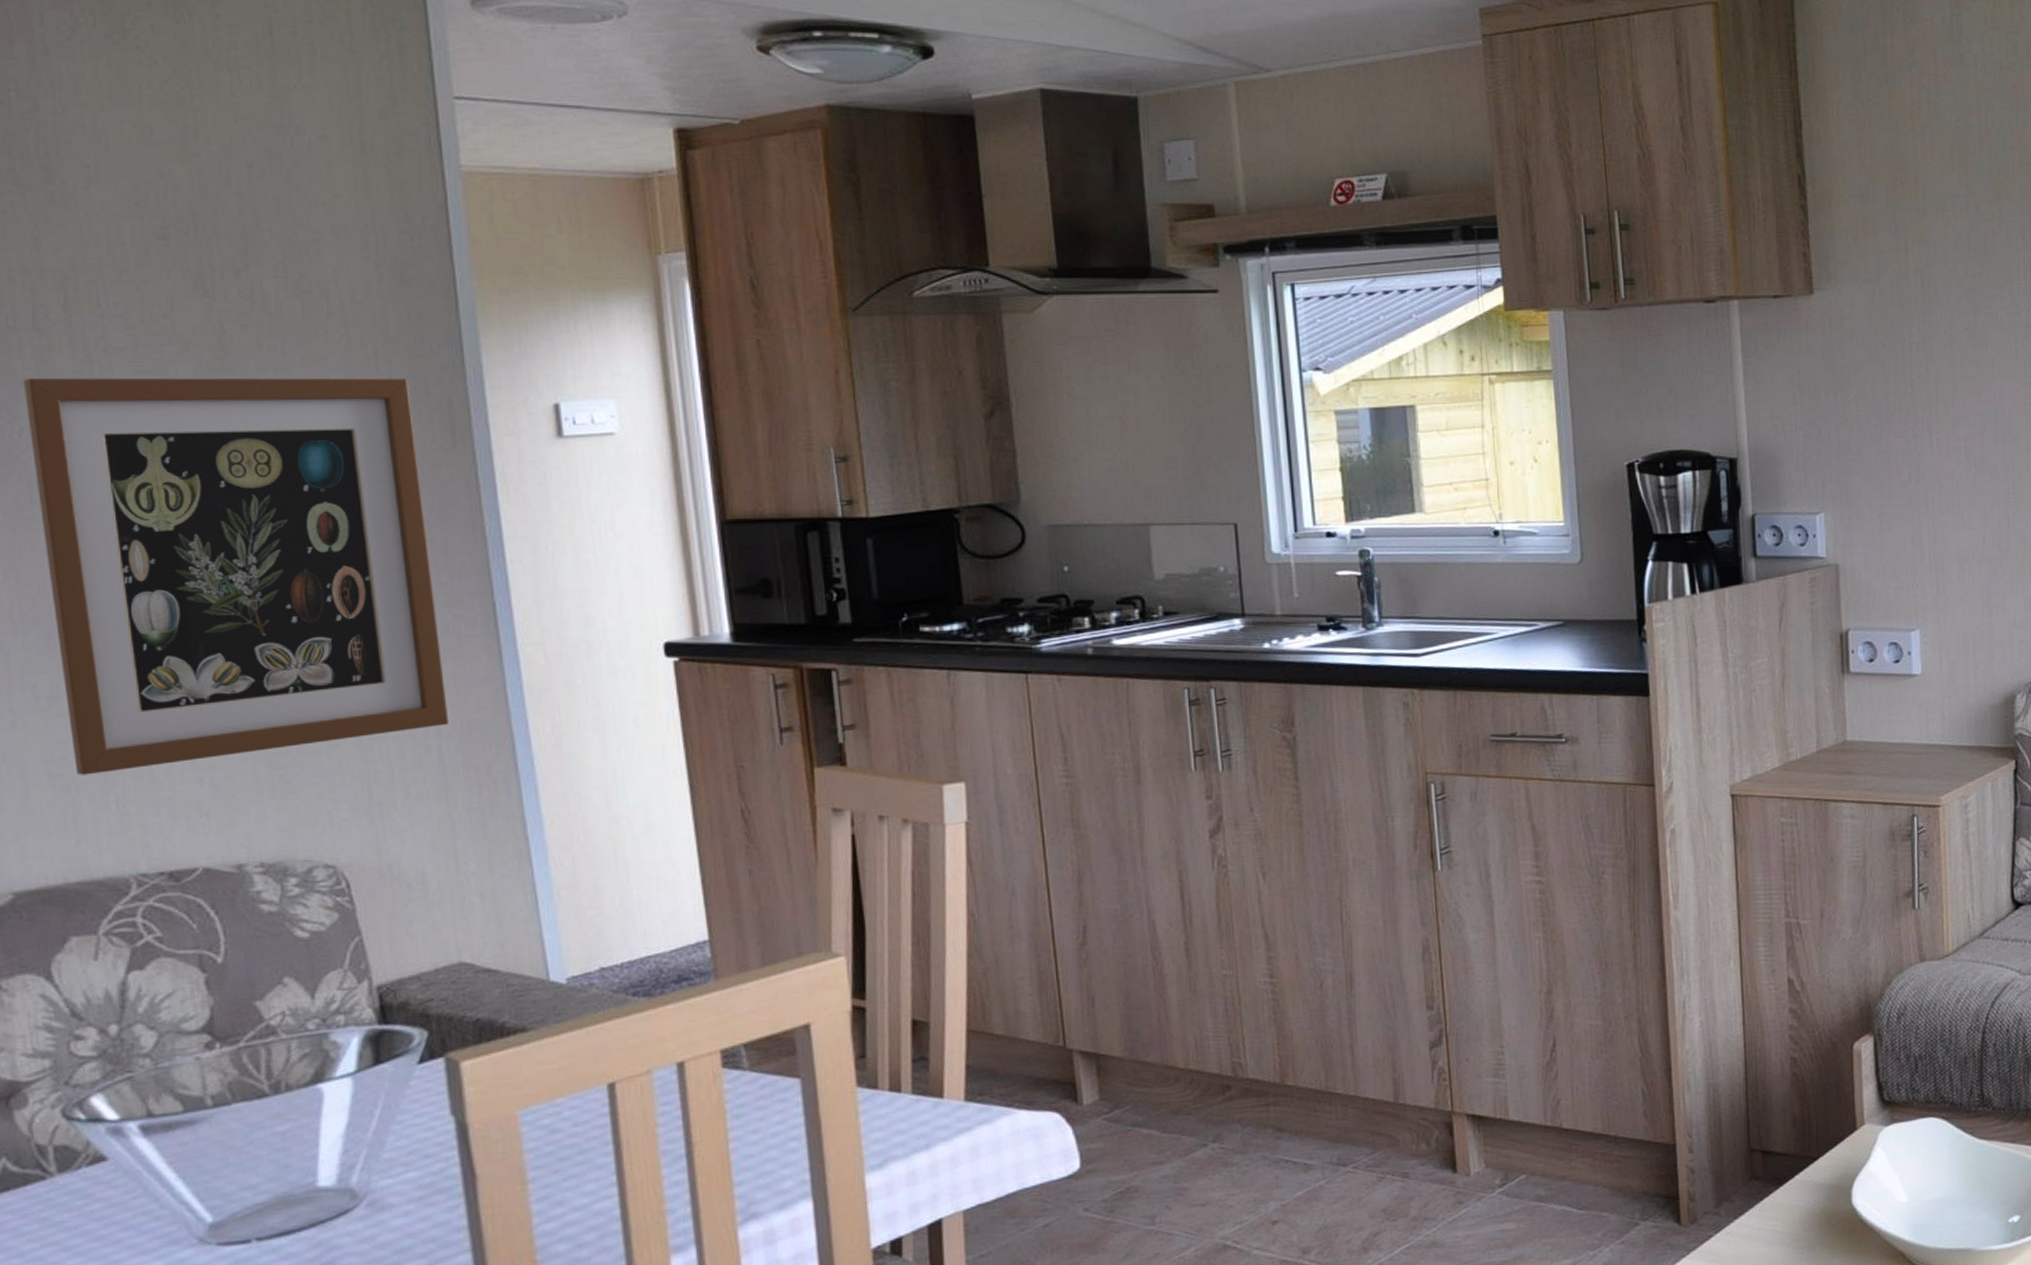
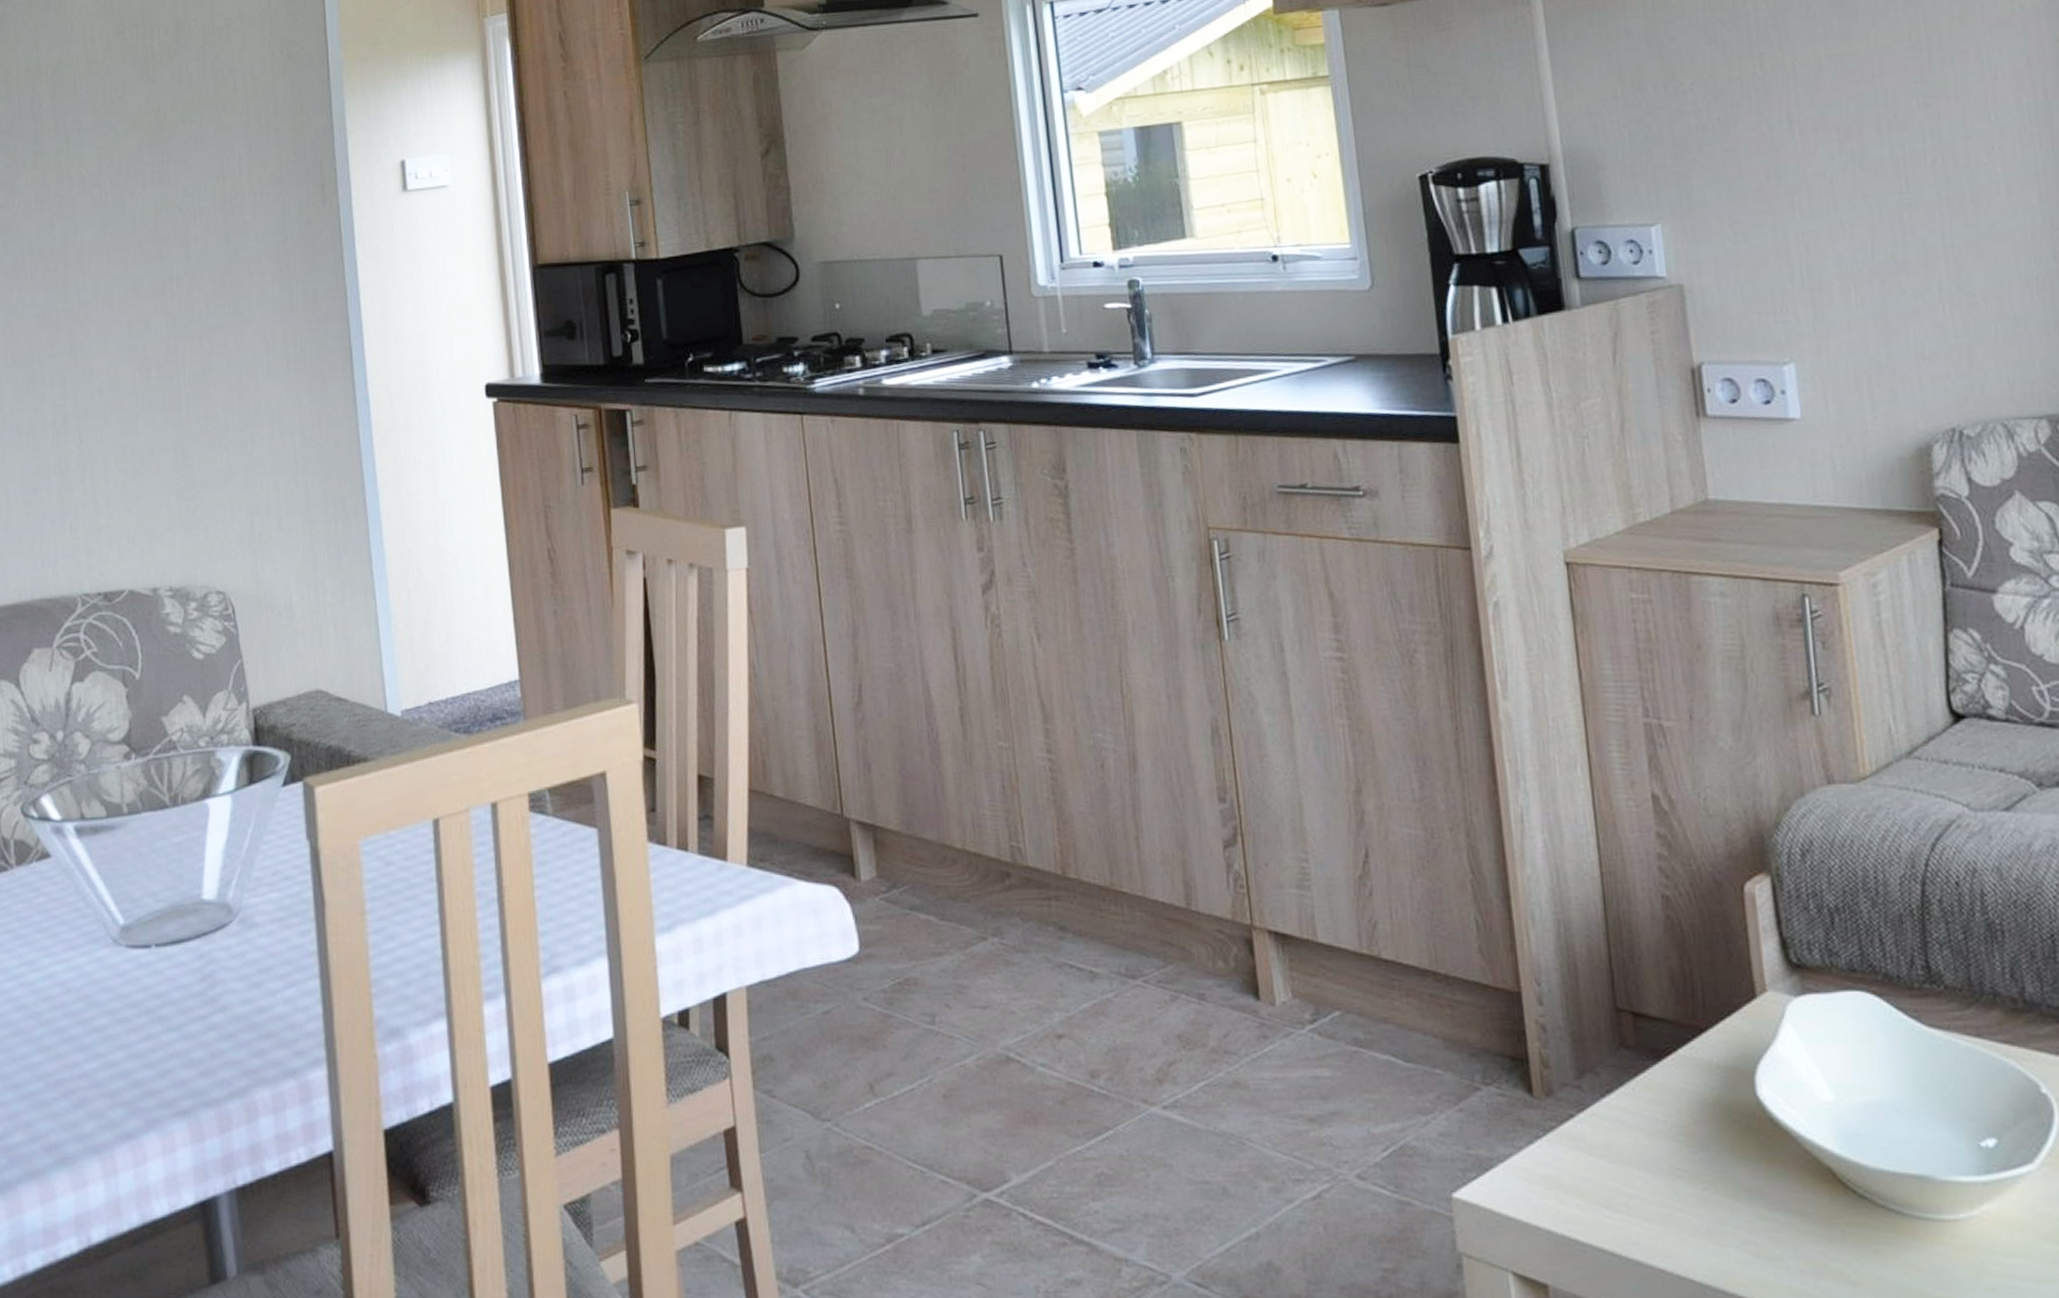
wall art: present [24,377,449,775] -> none [23,143,314,503]

